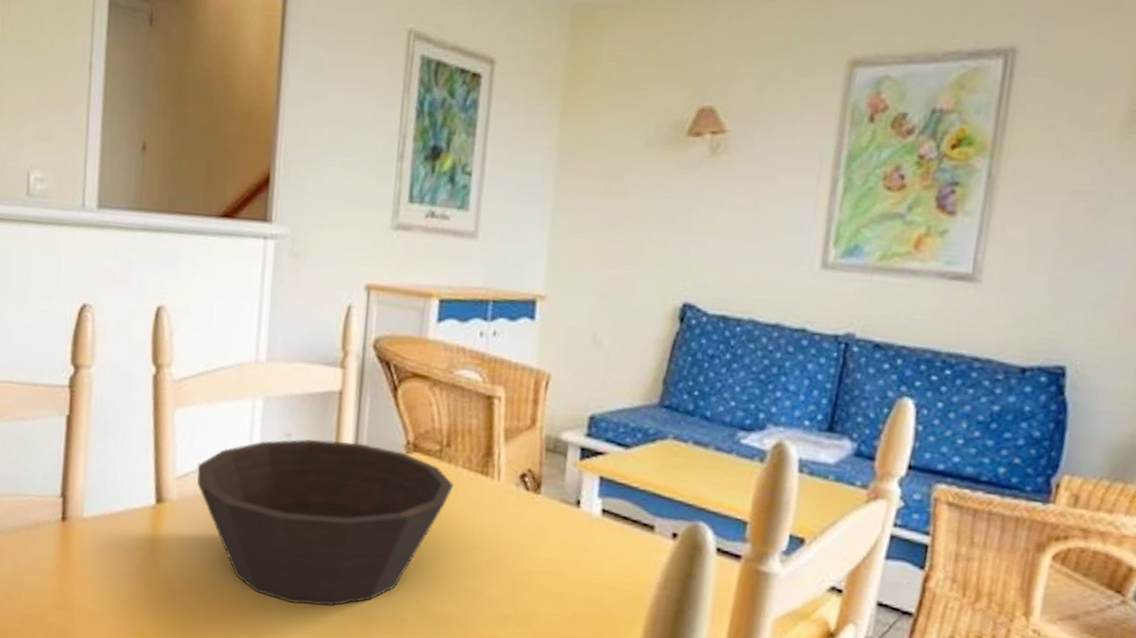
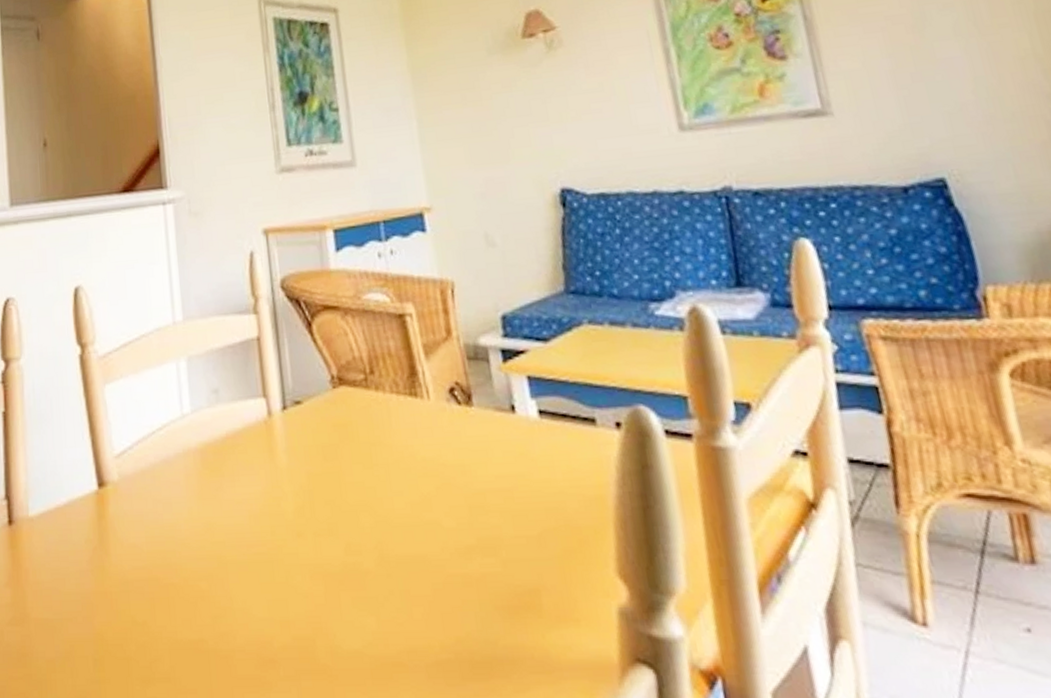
bowl: present [196,438,454,606] -> none [133,386,386,574]

